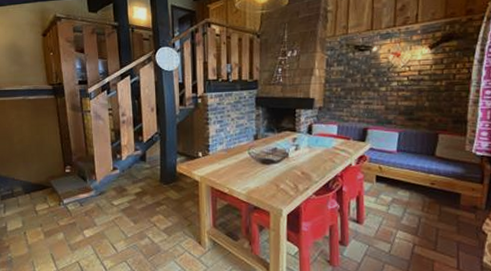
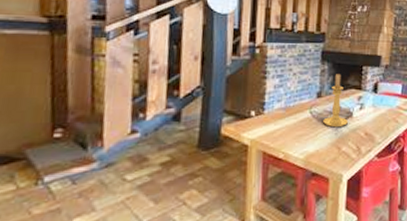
candle holder: none [261,118,284,167] -> present [323,74,348,128]

